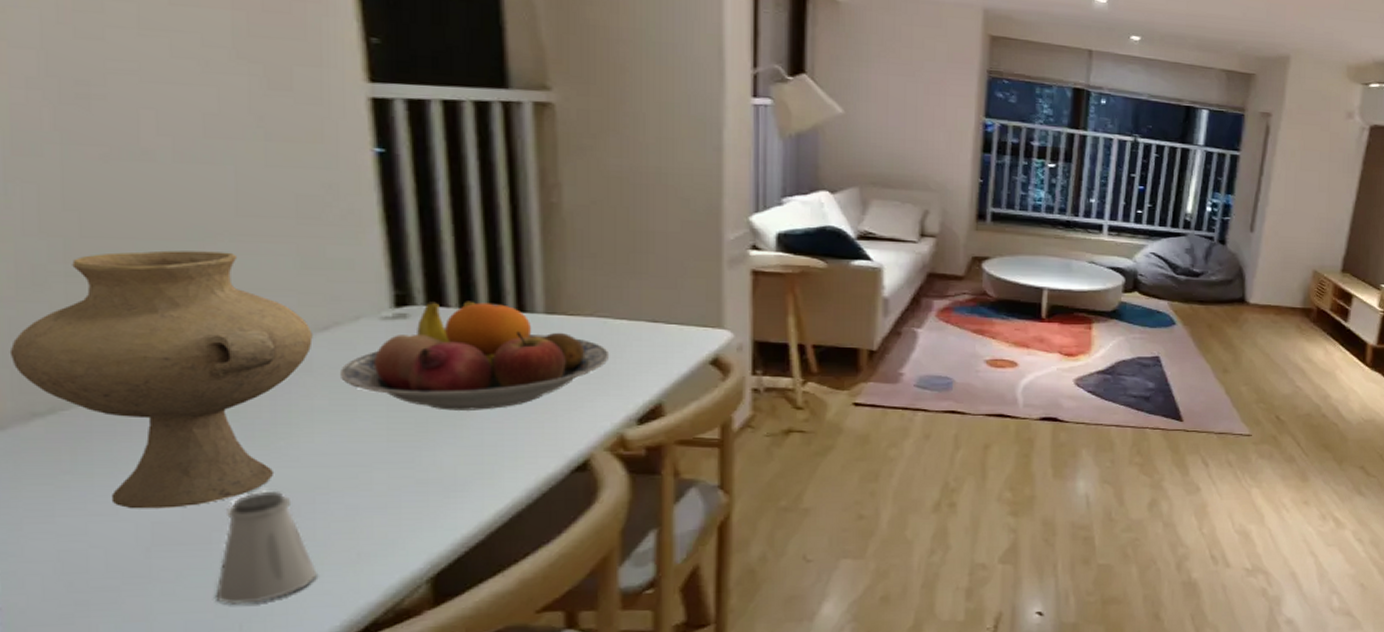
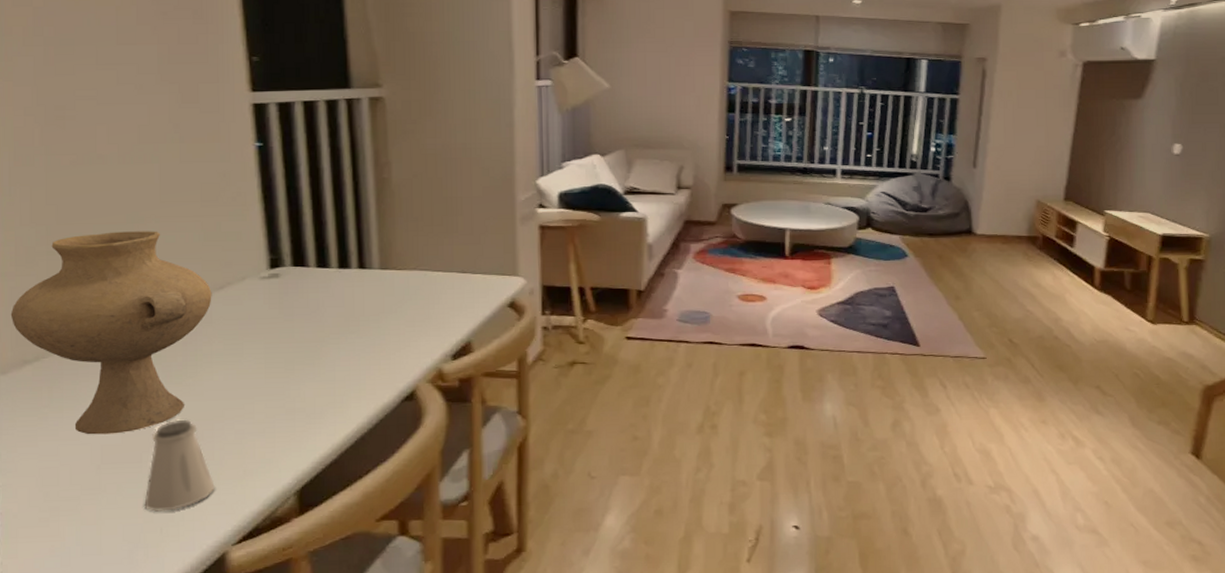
fruit bowl: present [341,301,610,411] -> none [232,261,430,352]

